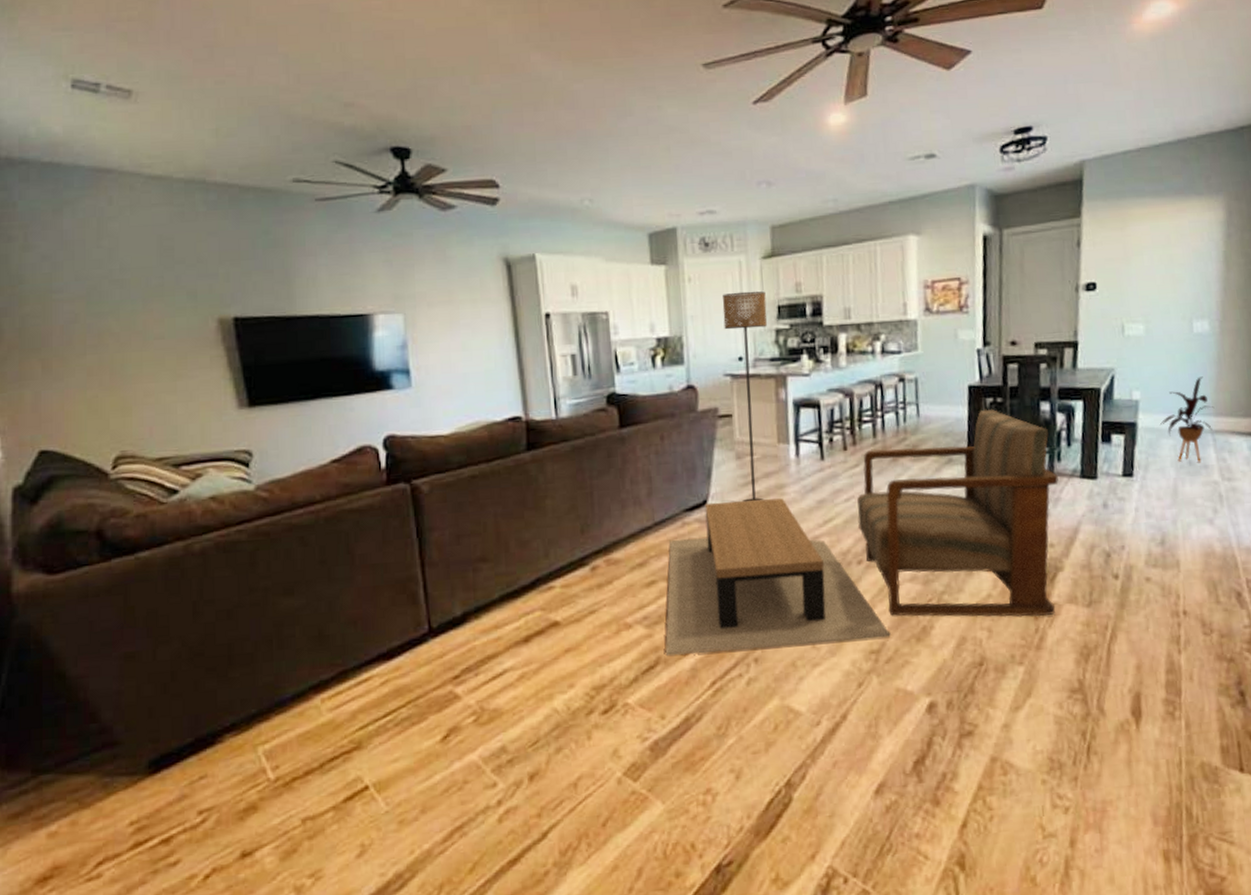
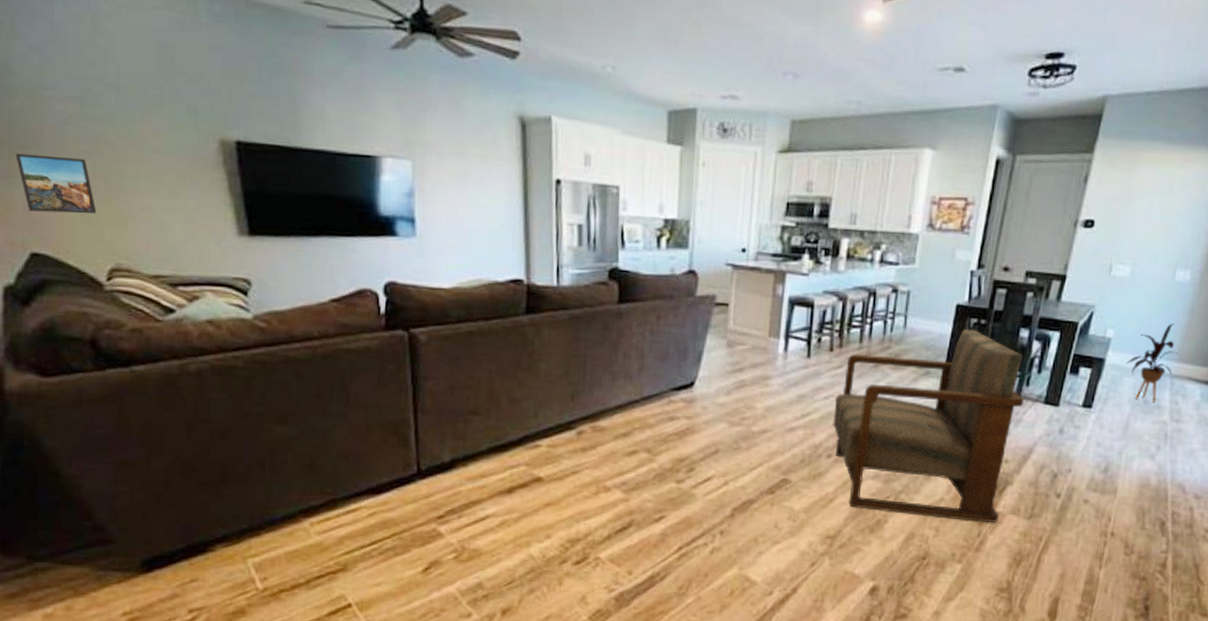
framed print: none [26,354,103,410] -> present [15,153,97,214]
coffee table: present [666,498,891,656] -> none [640,385,848,526]
floor lamp: present [722,291,767,503] -> none [728,183,777,389]

